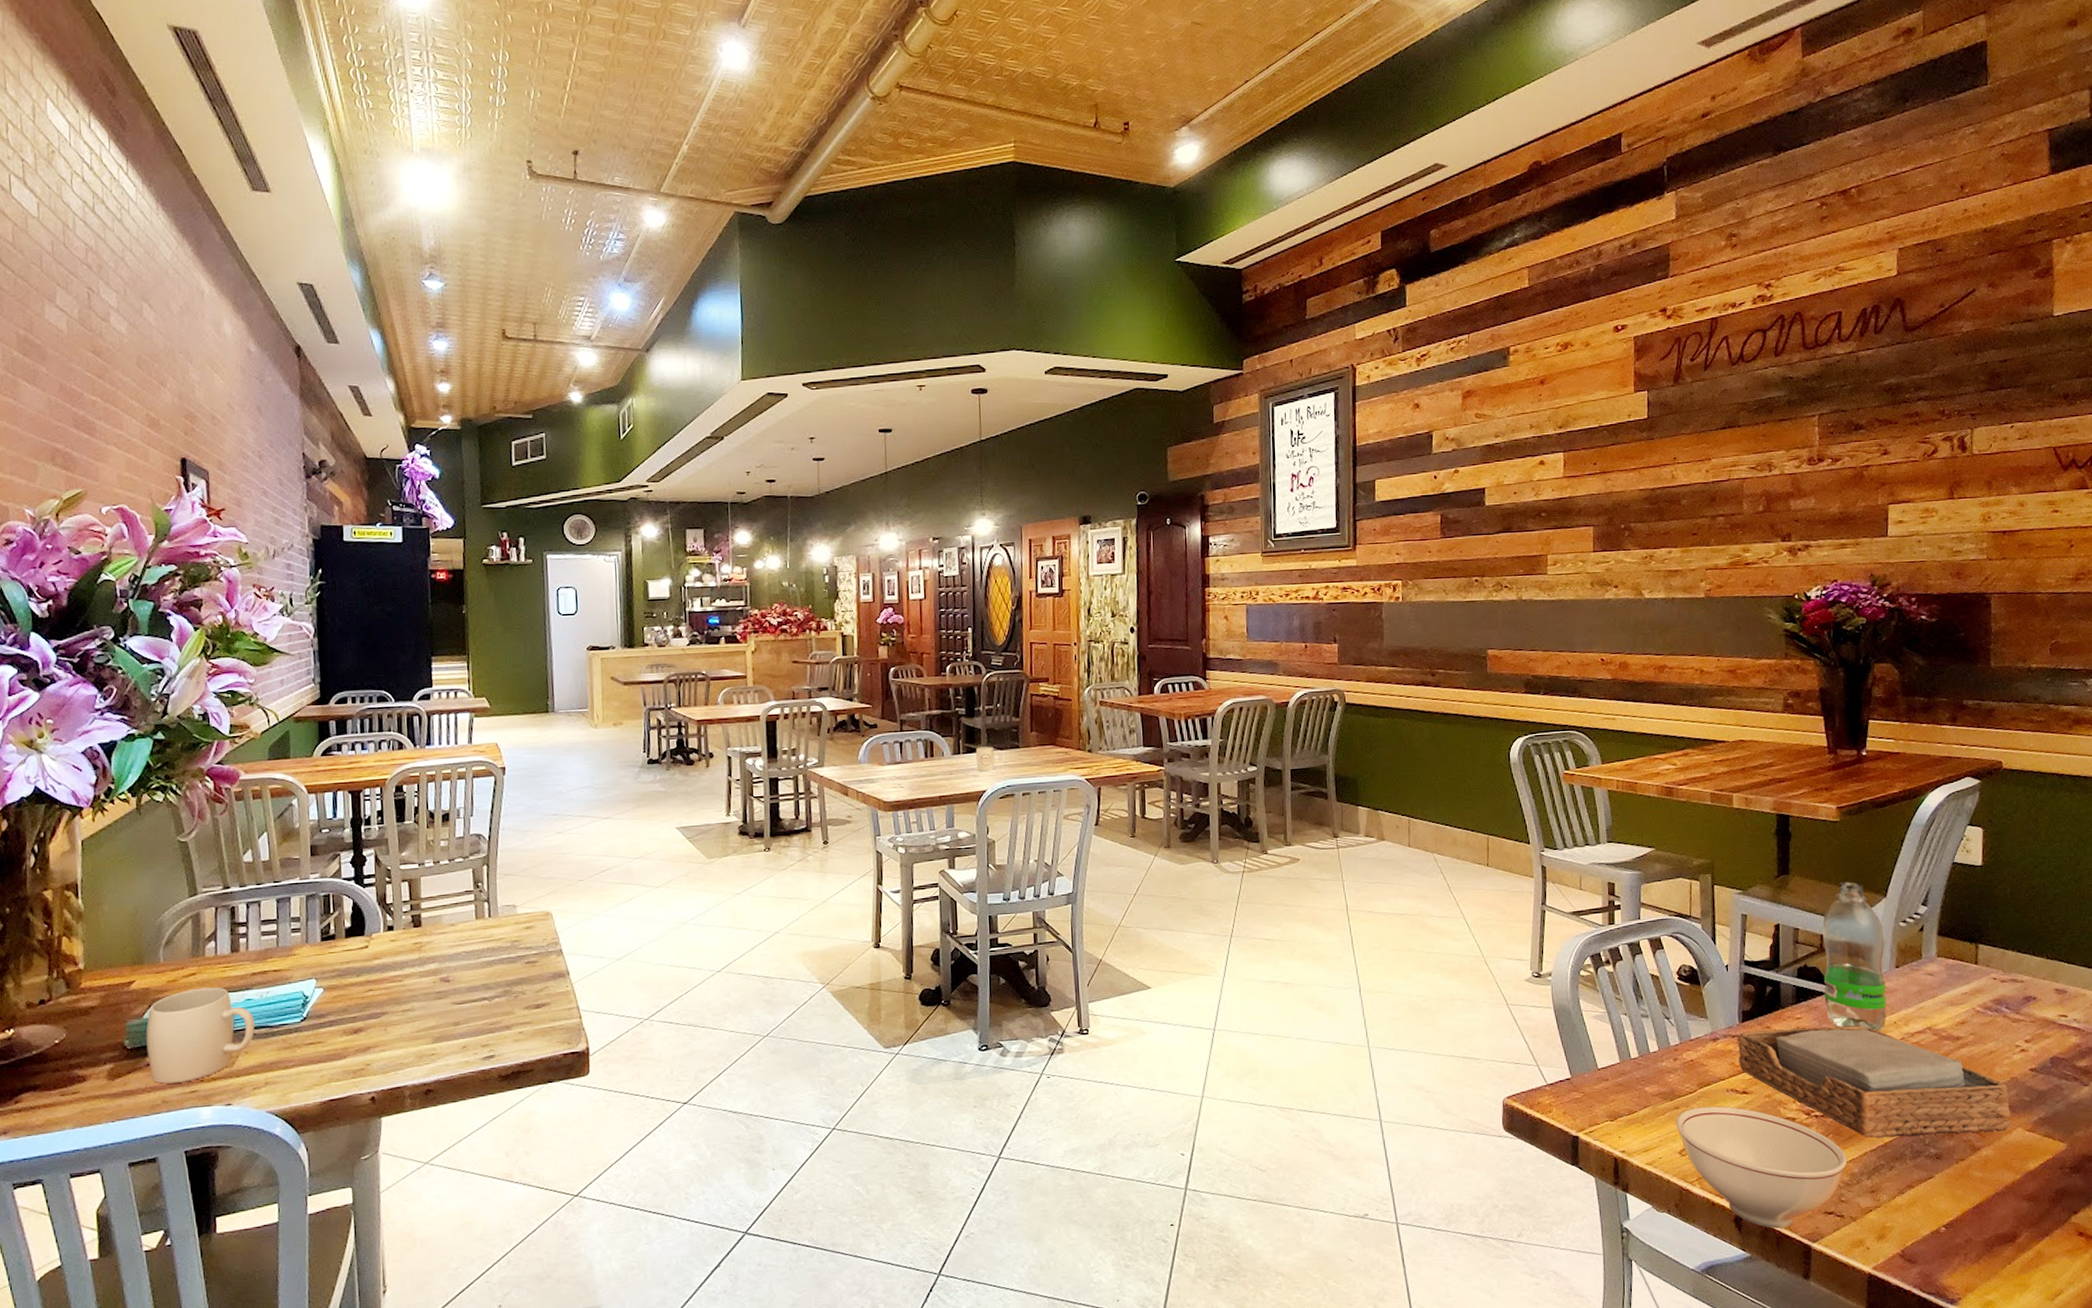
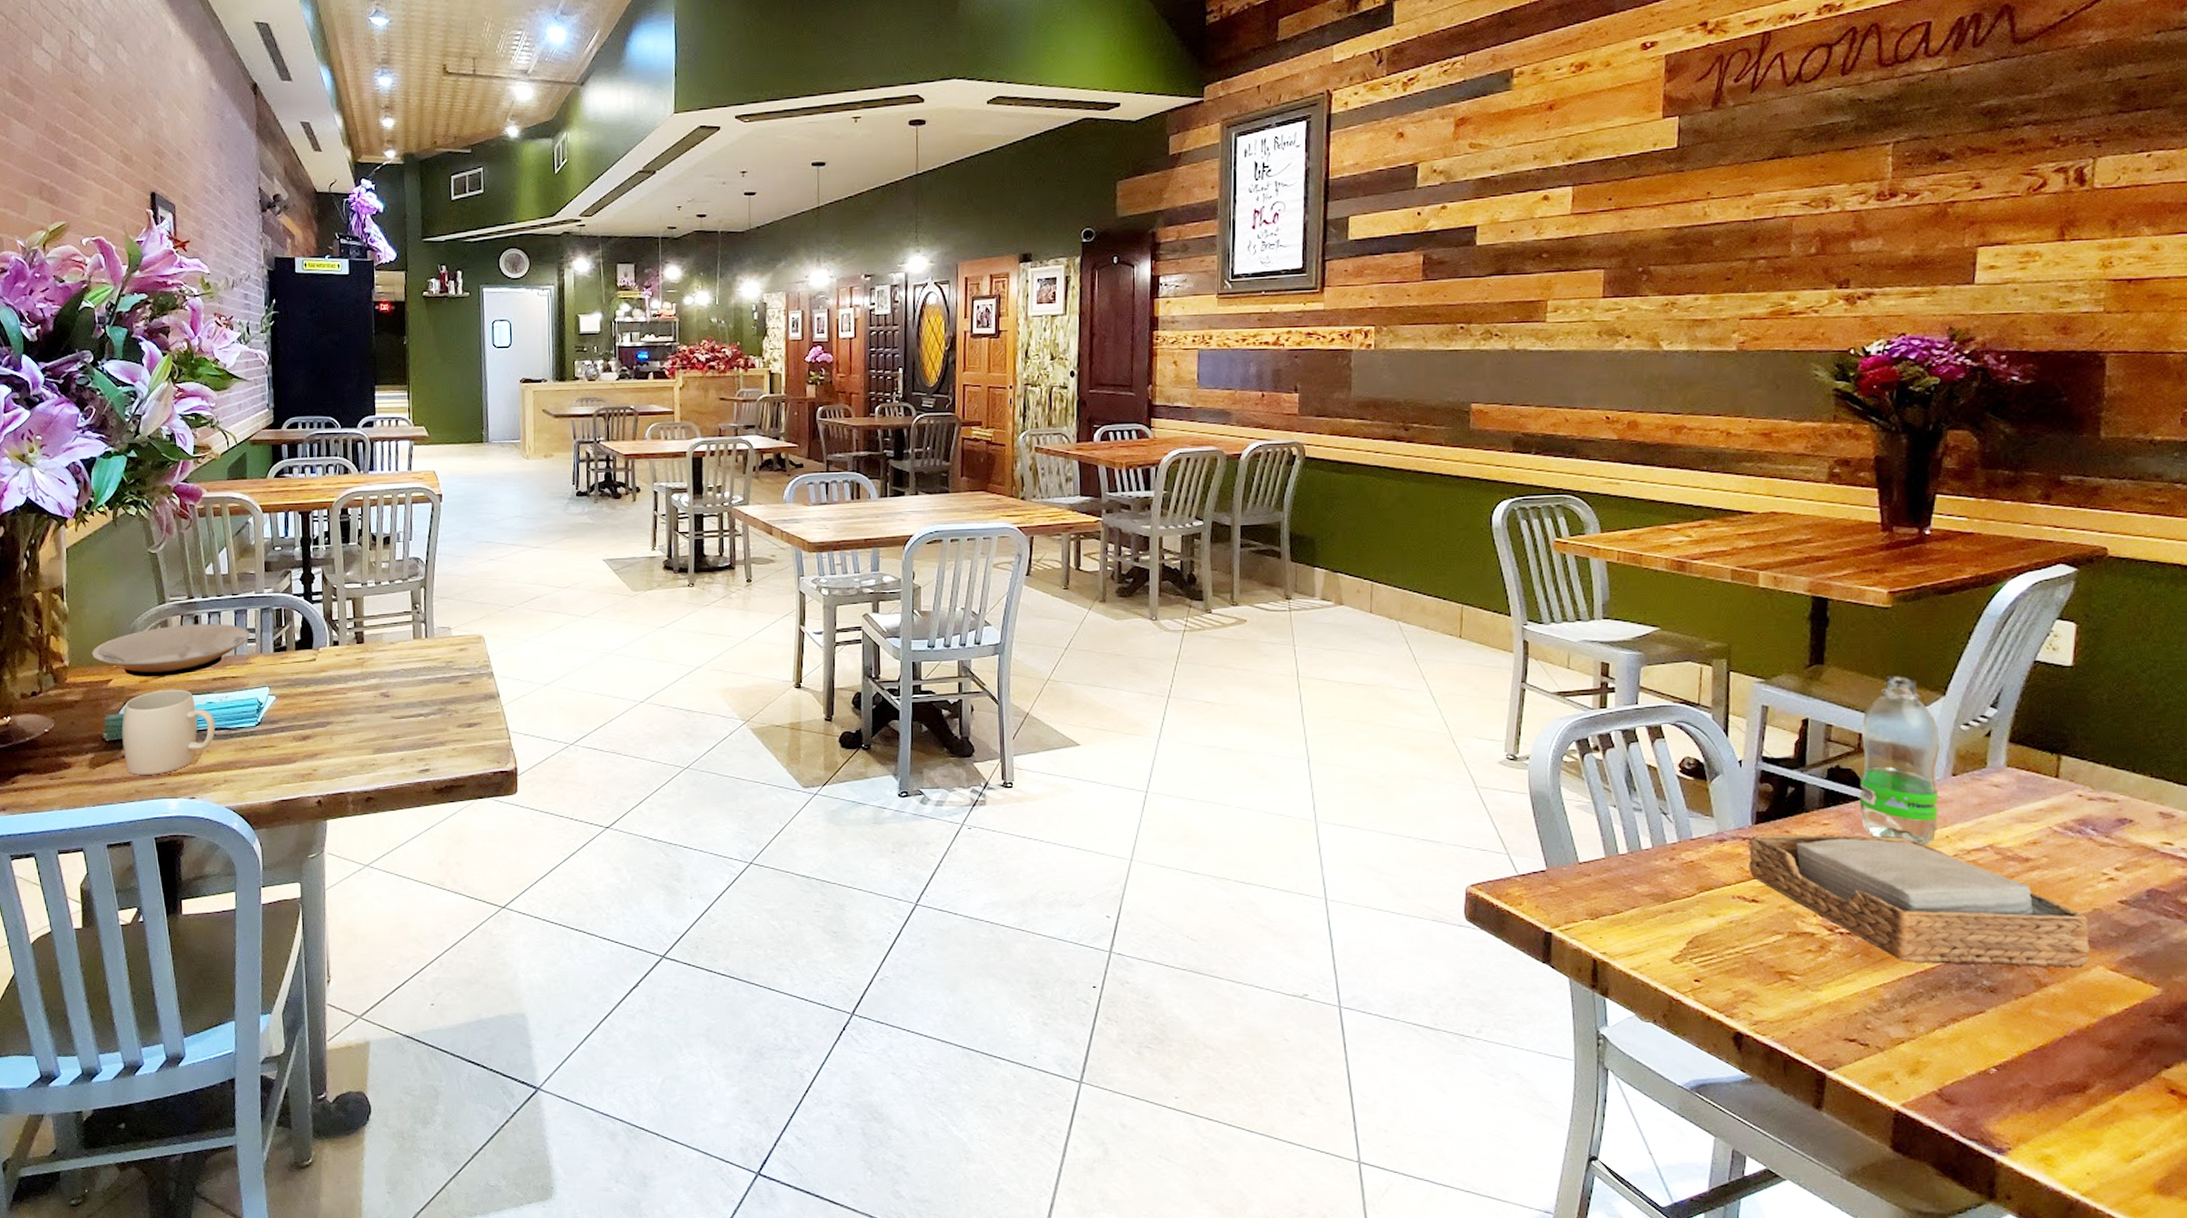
plate: none [111,914,294,977] -> present [92,623,250,677]
mug: present [975,746,1003,772] -> none [903,490,931,516]
bowl: present [1675,1106,1848,1229] -> none [1667,912,1878,1052]

